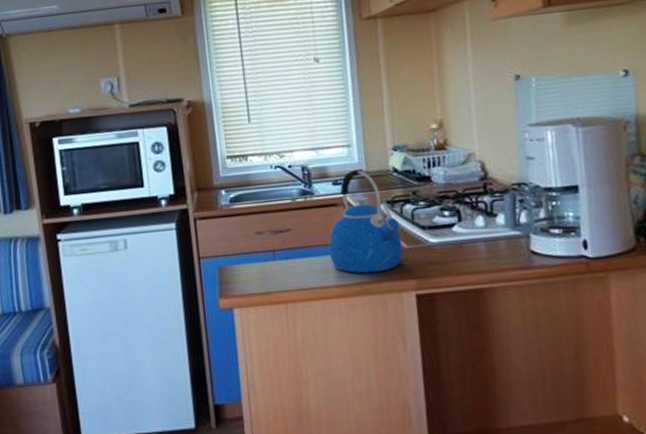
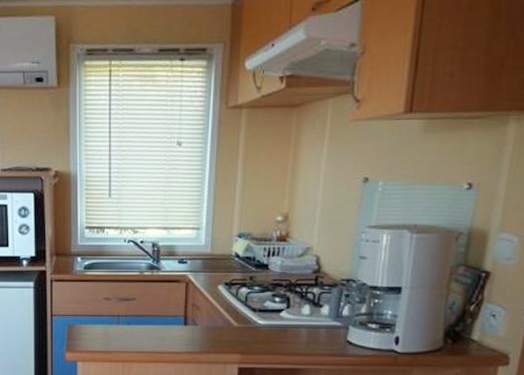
kettle: present [328,168,403,274] -> none [167,250,234,345]

